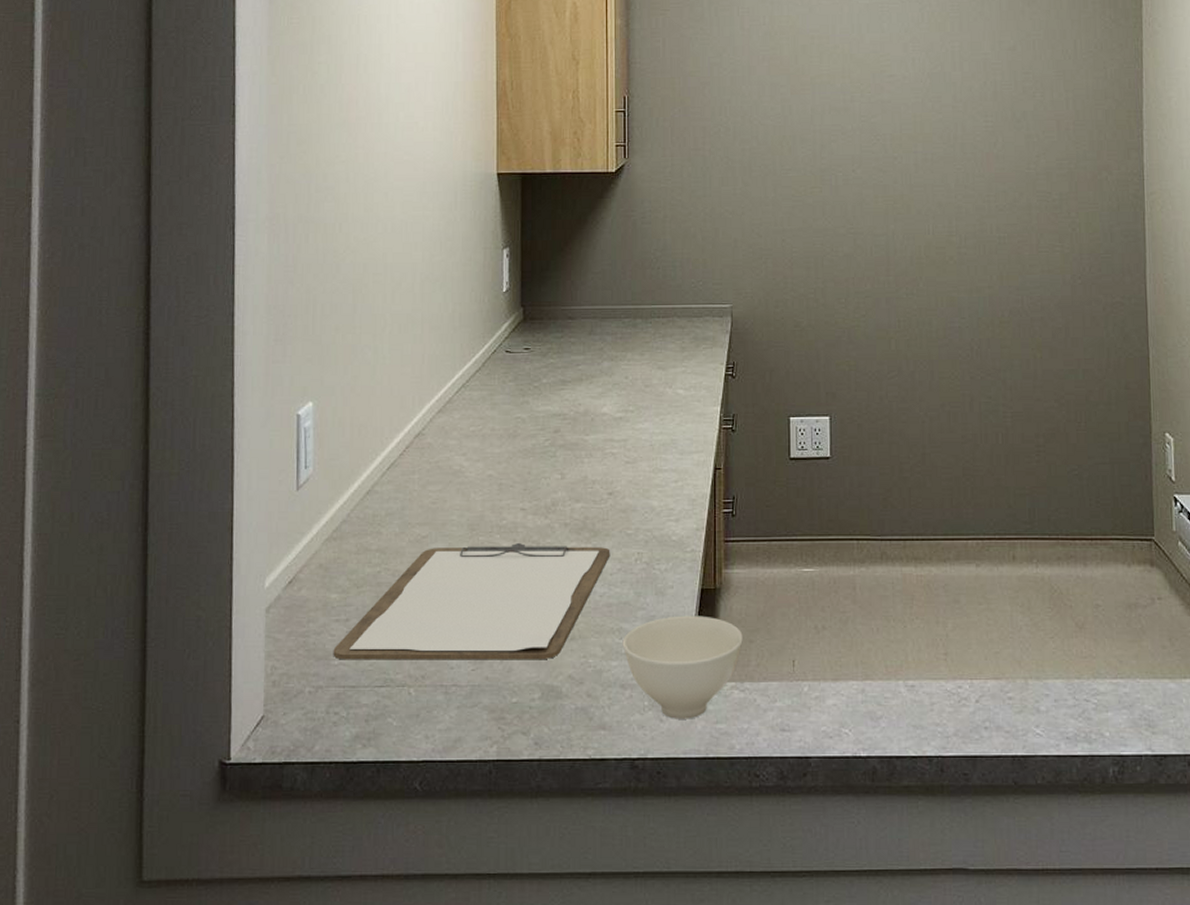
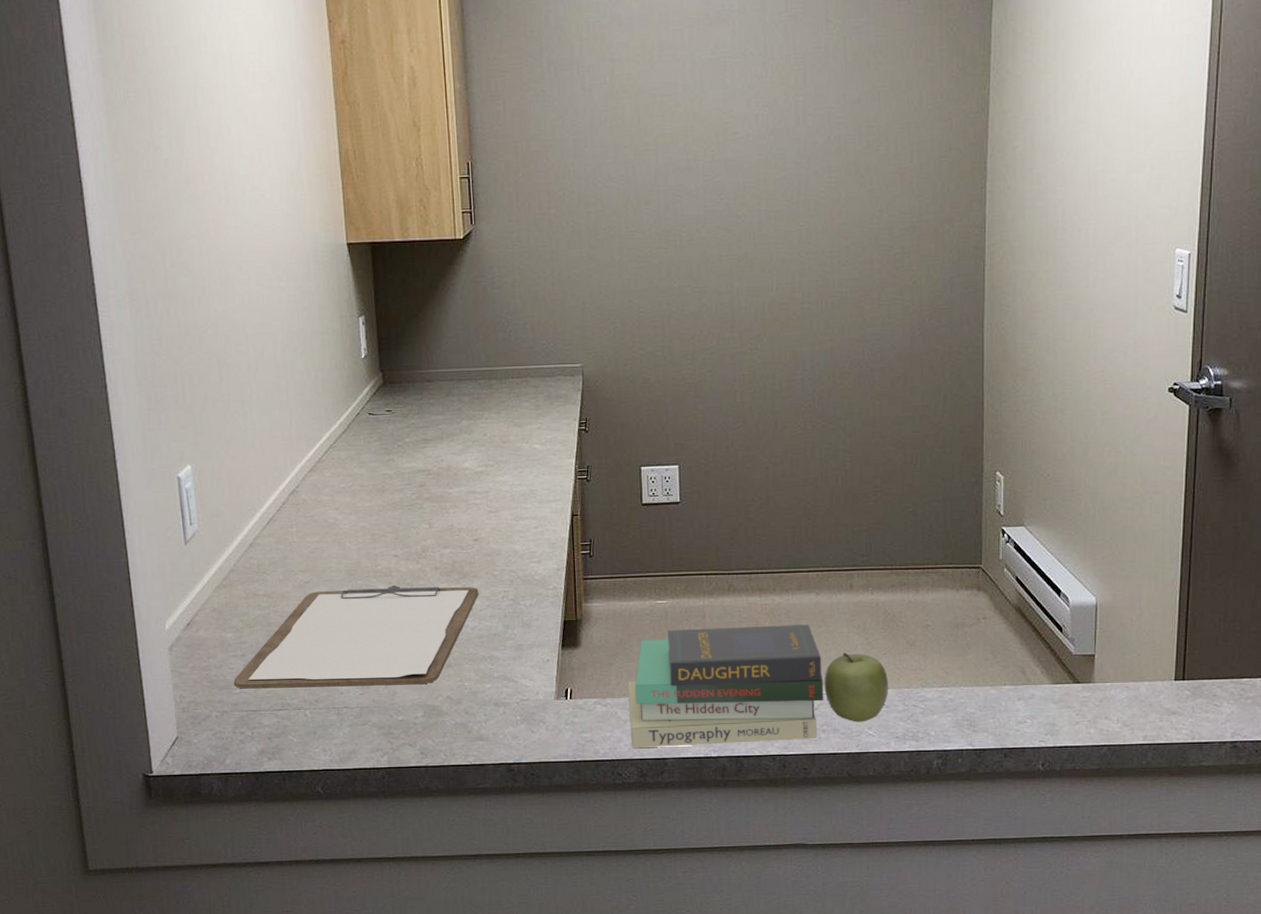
bowl: present [622,615,744,719] -> none [494,643,604,730]
books: none [769,600,986,744] -> present [628,624,824,749]
fruit: none [985,634,1058,719] -> present [824,652,889,722]

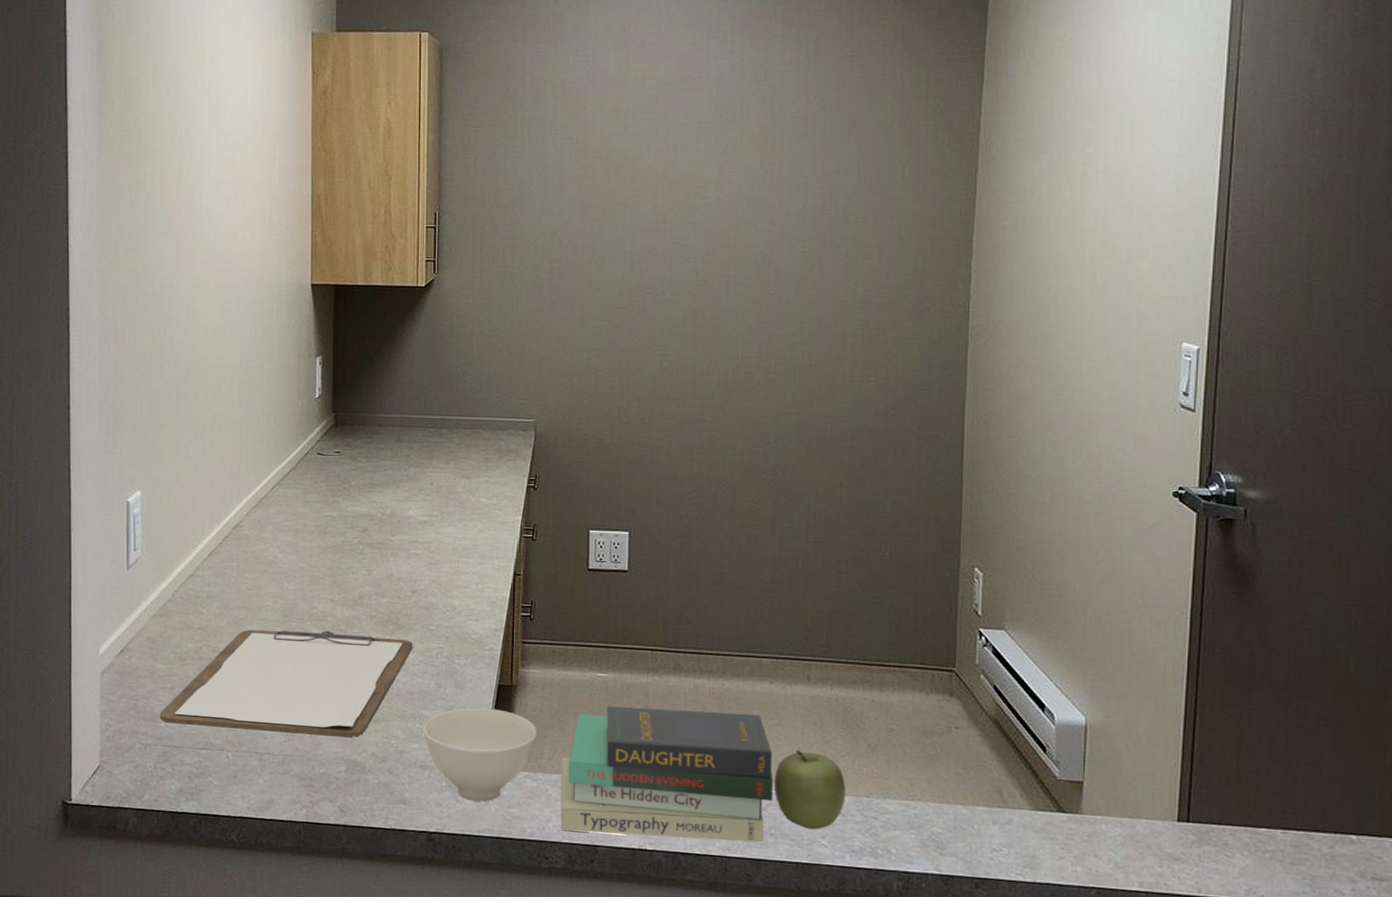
bowl: none [494,643,604,730] -> present [422,707,538,802]

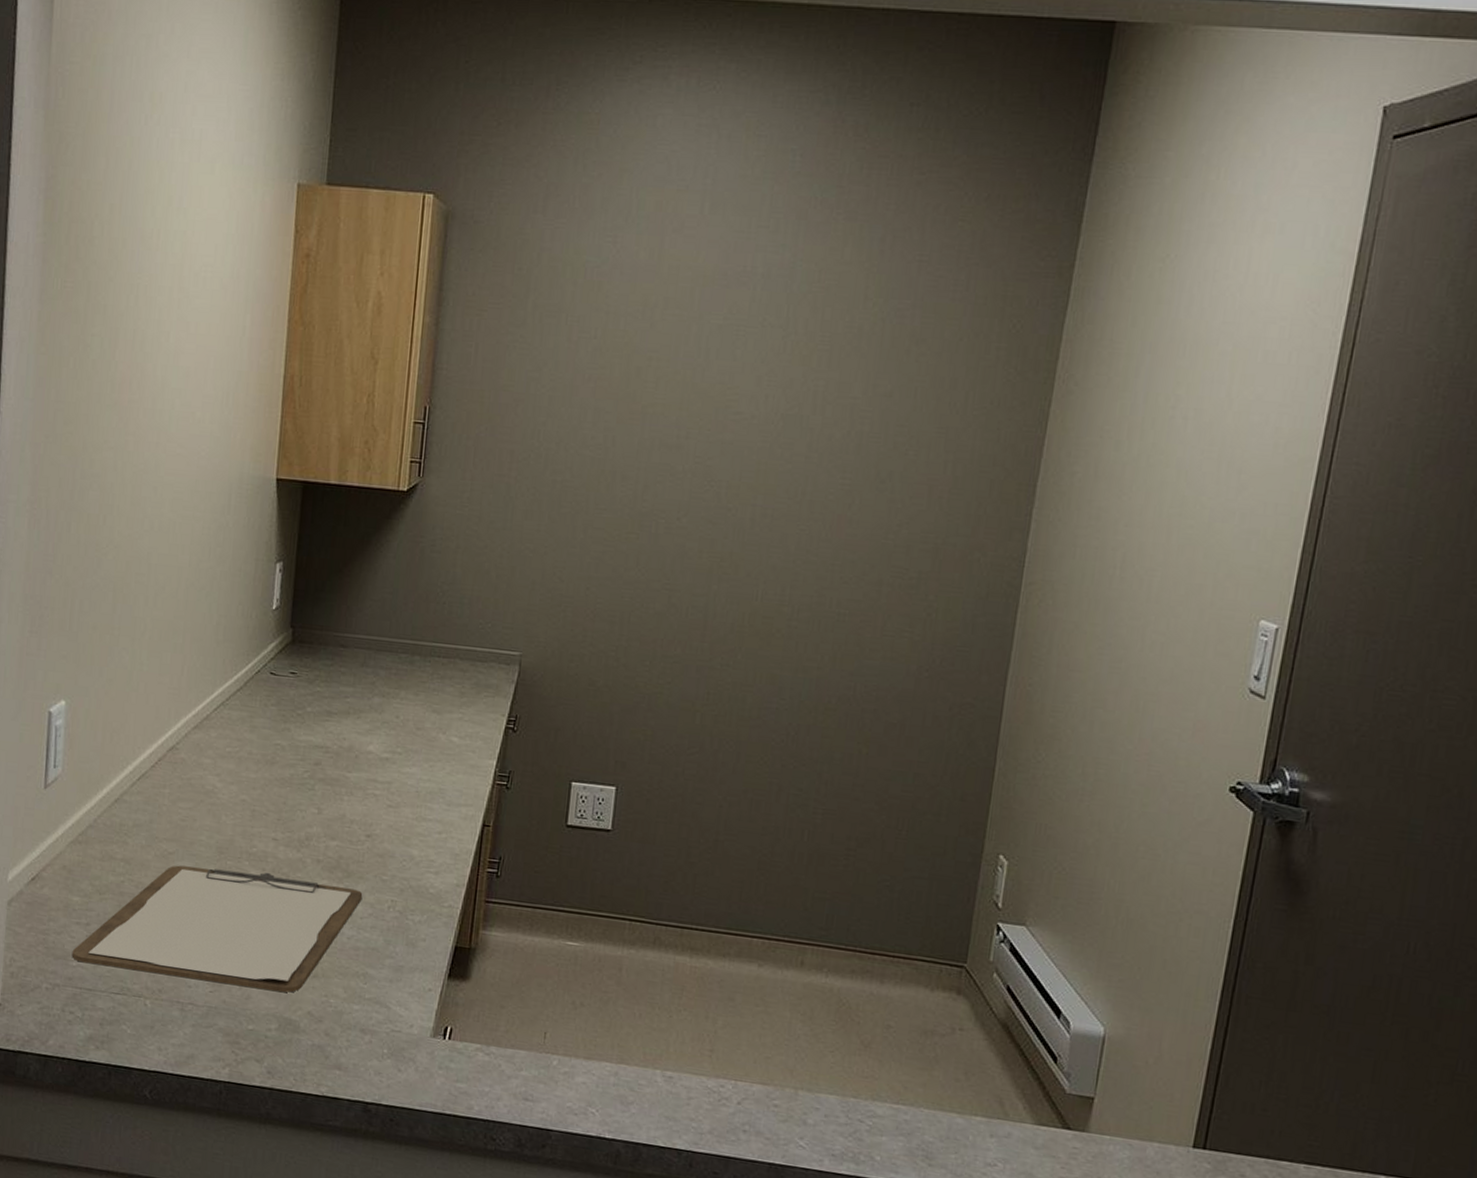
bowl: present [422,707,538,802] -> none [366,969,495,1074]
books: present [560,706,774,843] -> none [512,978,755,1139]
fruit: present [773,750,846,830] -> none [752,1041,832,1130]

